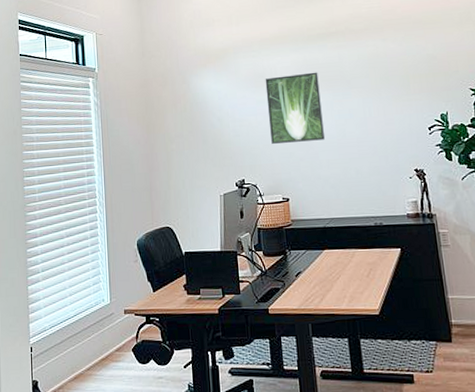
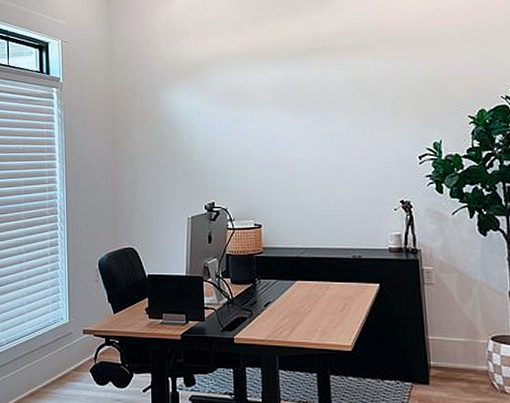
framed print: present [265,72,326,144] -> none [241,91,304,166]

